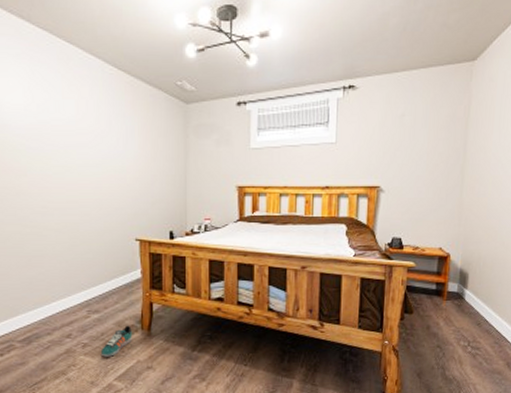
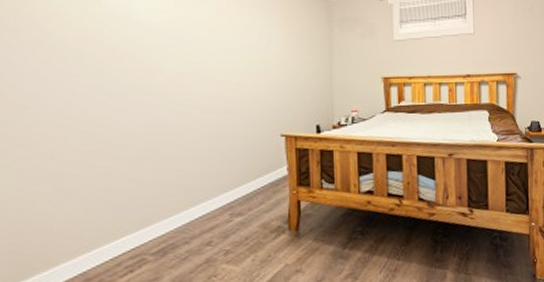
sneaker: present [100,325,132,357] -> none [244,226,279,264]

